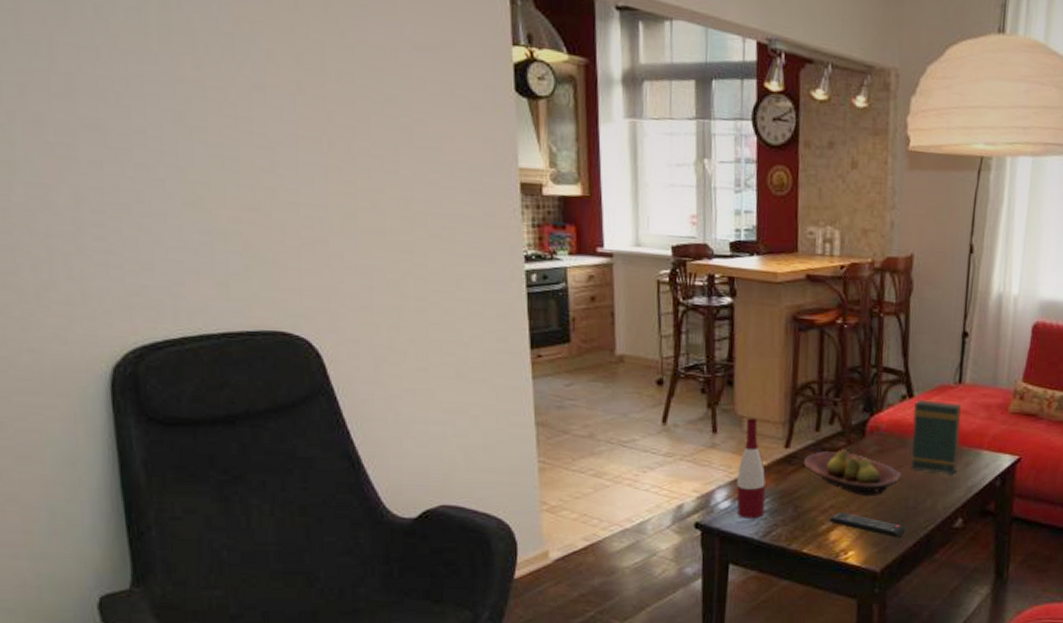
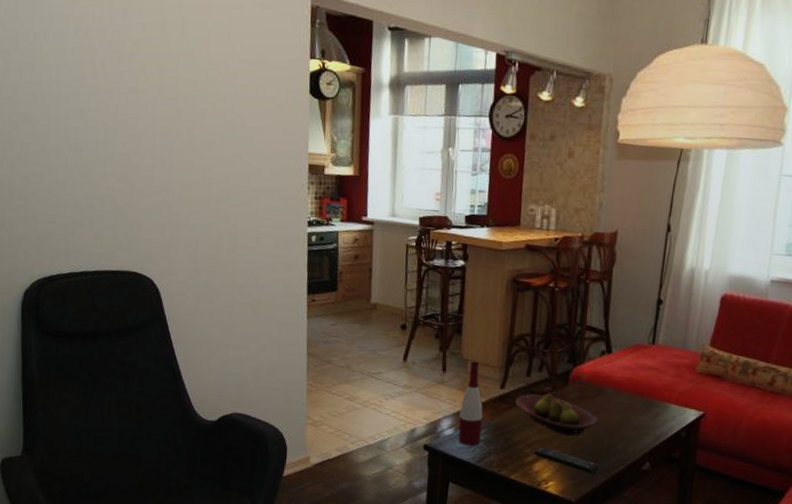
book: present [910,400,962,475] -> none [606,356,653,424]

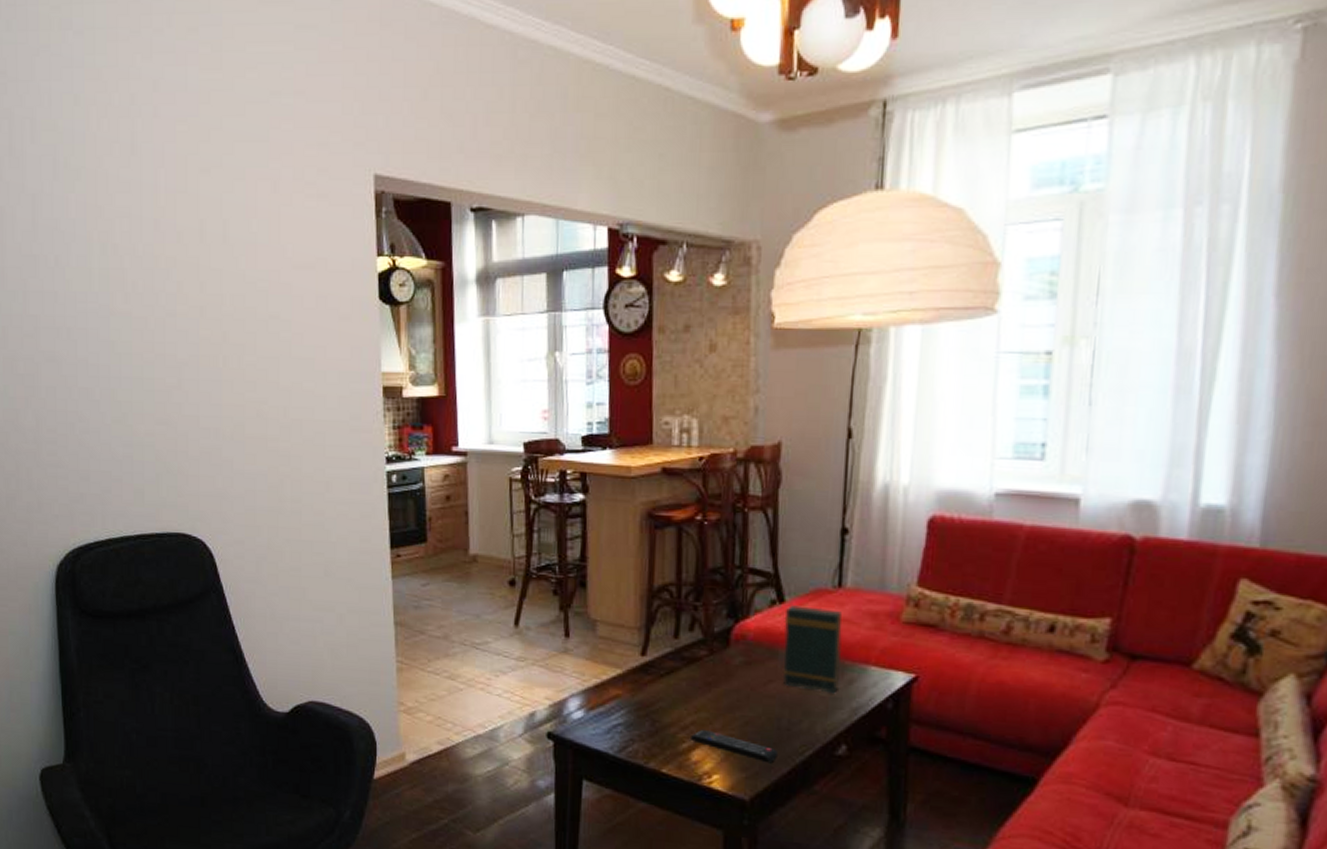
wine bottle: present [458,361,484,446] -> none [590,621,622,732]
fruit bowl: present [514,394,598,436] -> none [661,659,773,714]
book: none [606,356,653,424] -> present [782,605,843,694]

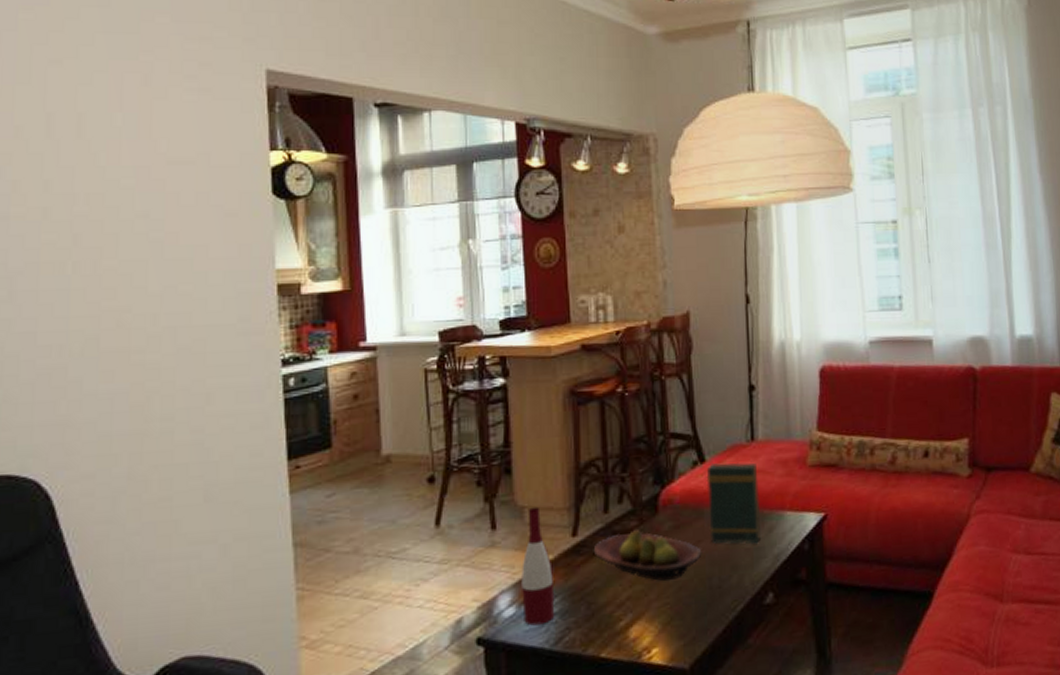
wine bottle: none [590,621,622,732] -> present [522,506,555,626]
fruit bowl: none [661,659,773,714] -> present [593,530,702,581]
remote control: present [689,729,778,764] -> none [626,602,712,626]

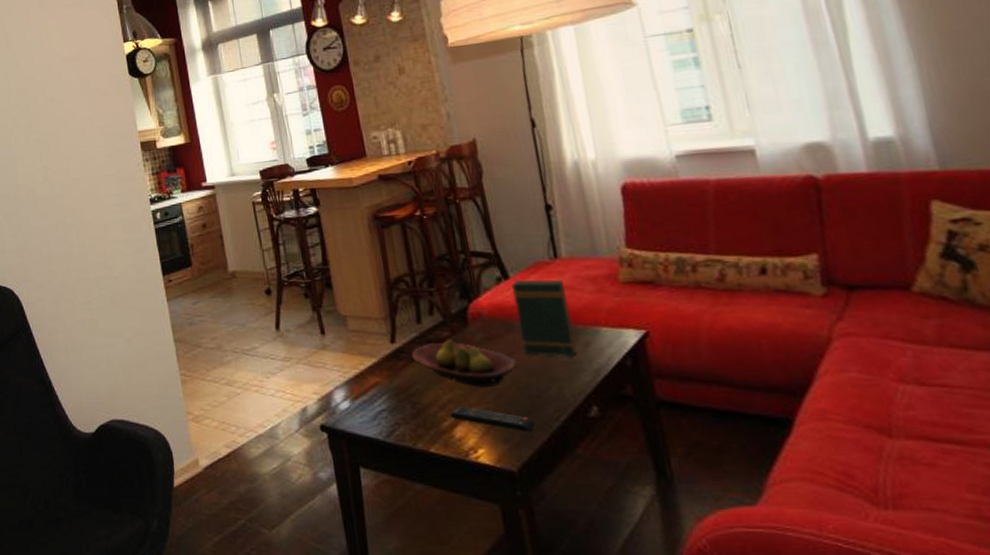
wine bottle: present [522,506,555,626] -> none [349,316,385,419]
remote control: none [626,602,712,626] -> present [449,406,535,433]

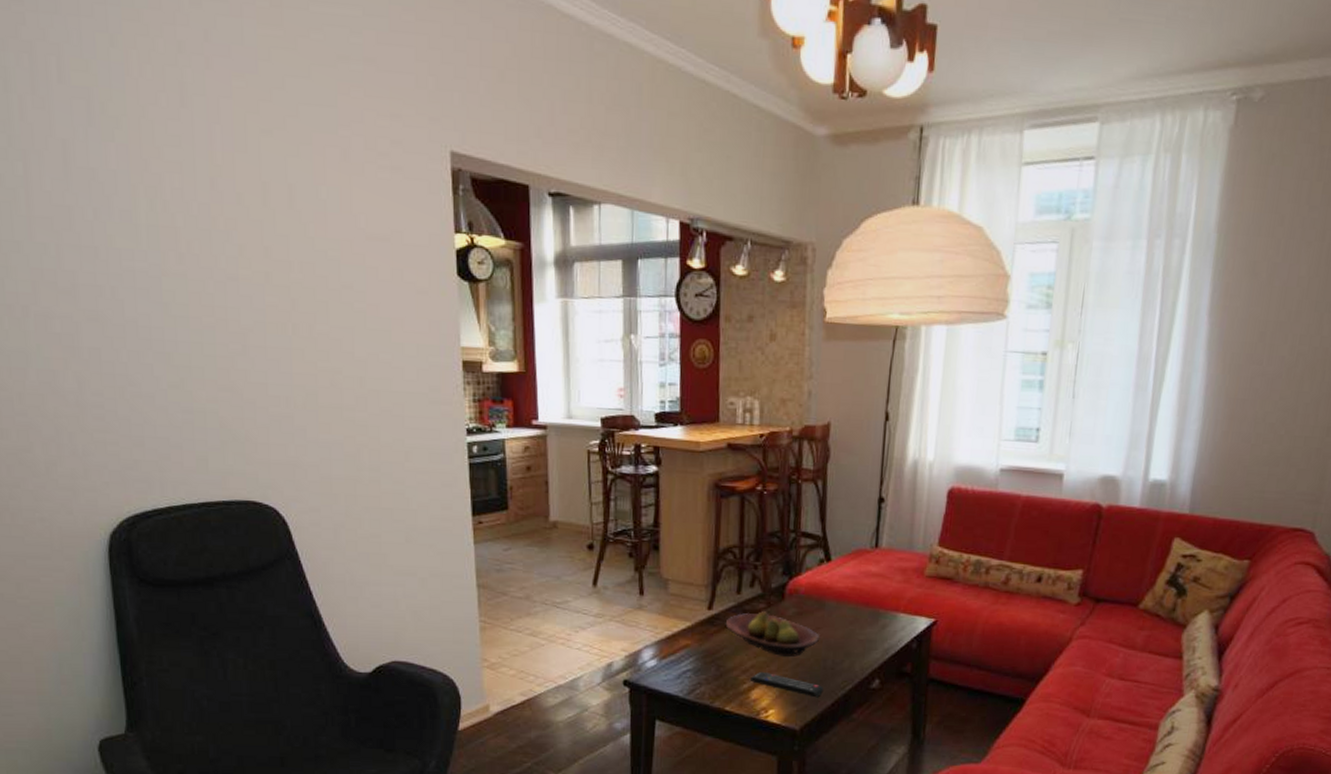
book: present [512,279,578,358] -> none [828,563,878,637]

